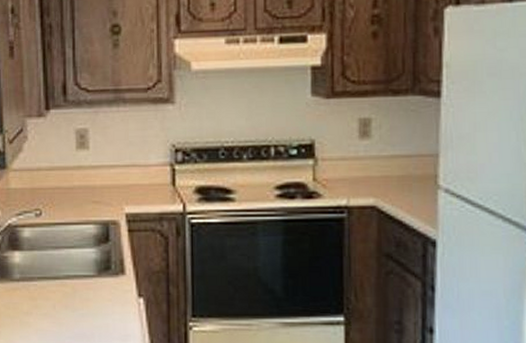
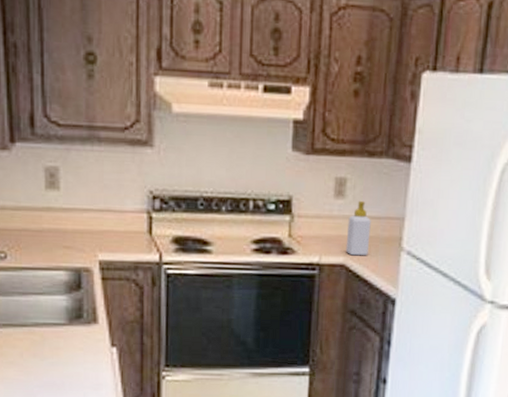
soap bottle: none [375,139,402,197] -> present [345,200,371,256]

